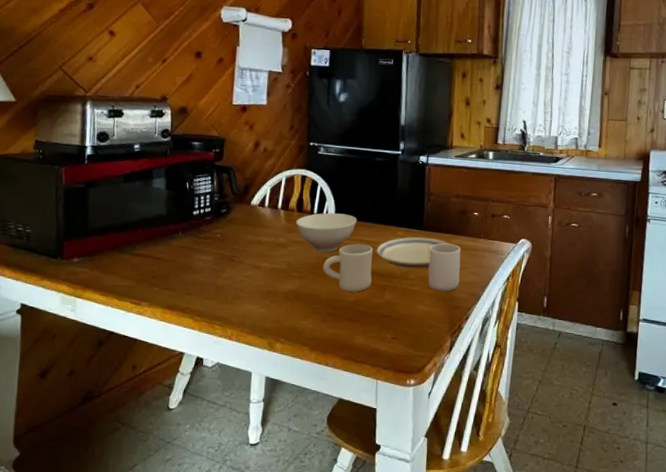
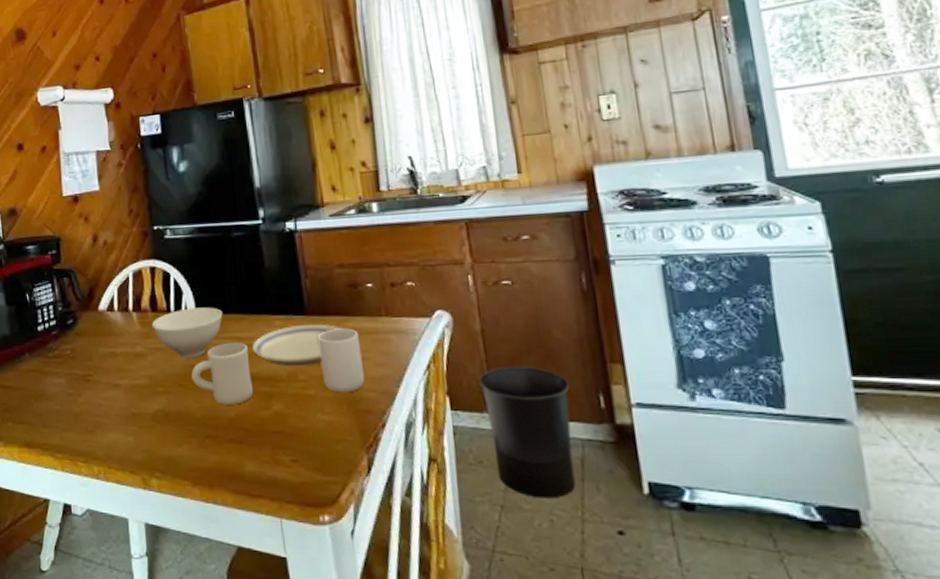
waste bin: none [542,285,602,379] -> present [480,366,576,499]

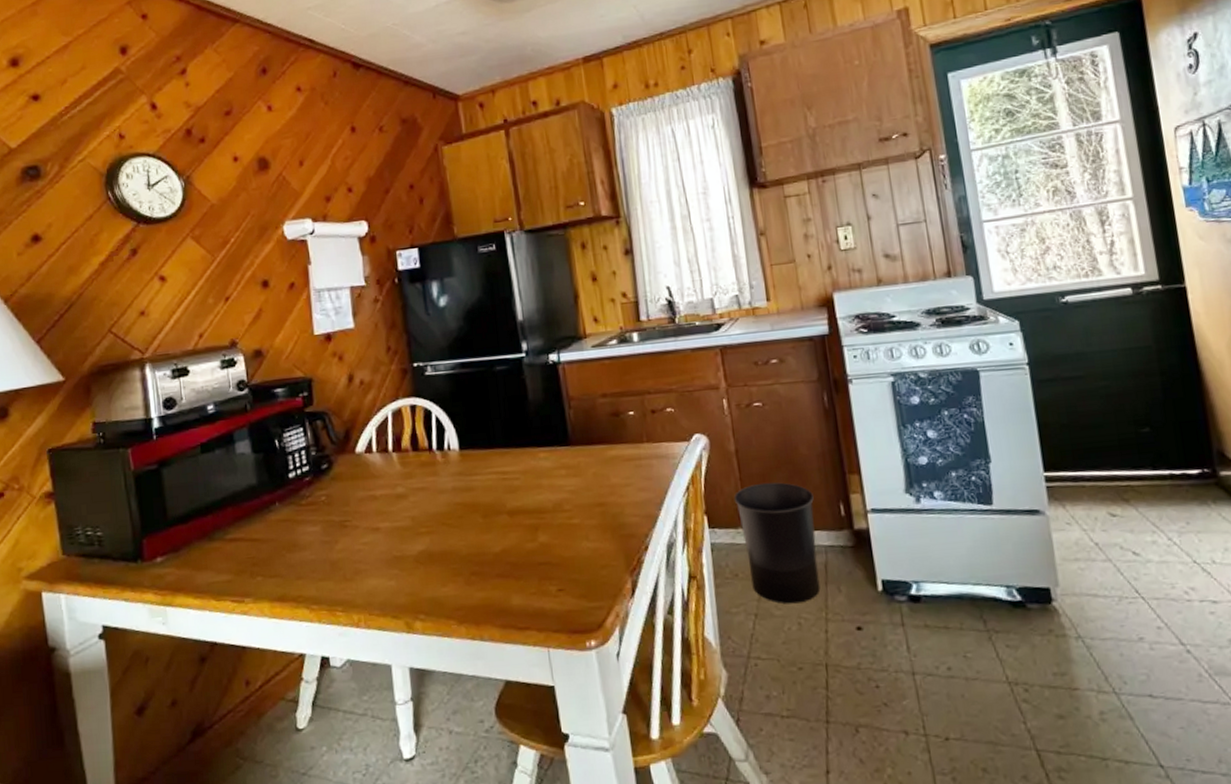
bowl: present [151,307,223,359] -> none [413,443,487,497]
mug: present [191,342,254,405] -> none [455,476,520,541]
plate: present [252,323,342,367] -> none [517,452,605,498]
cup: present [317,328,365,393] -> none [581,456,628,520]

